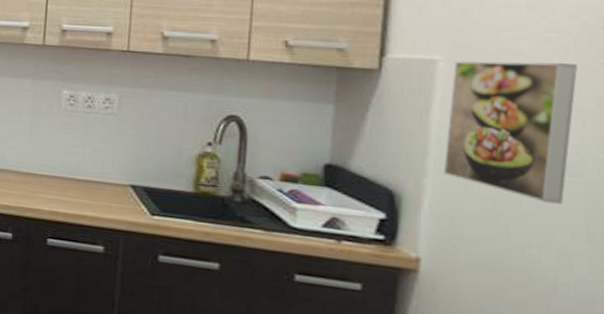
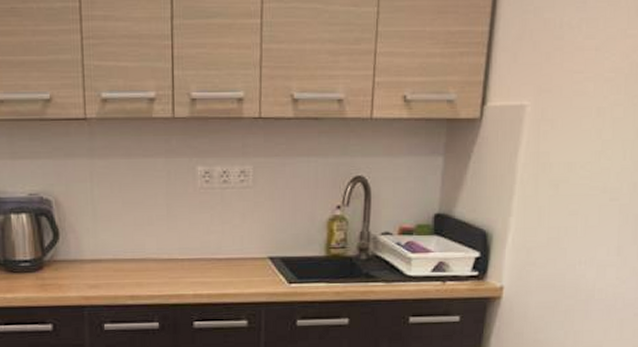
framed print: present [443,61,577,204] -> none [524,101,625,226]

